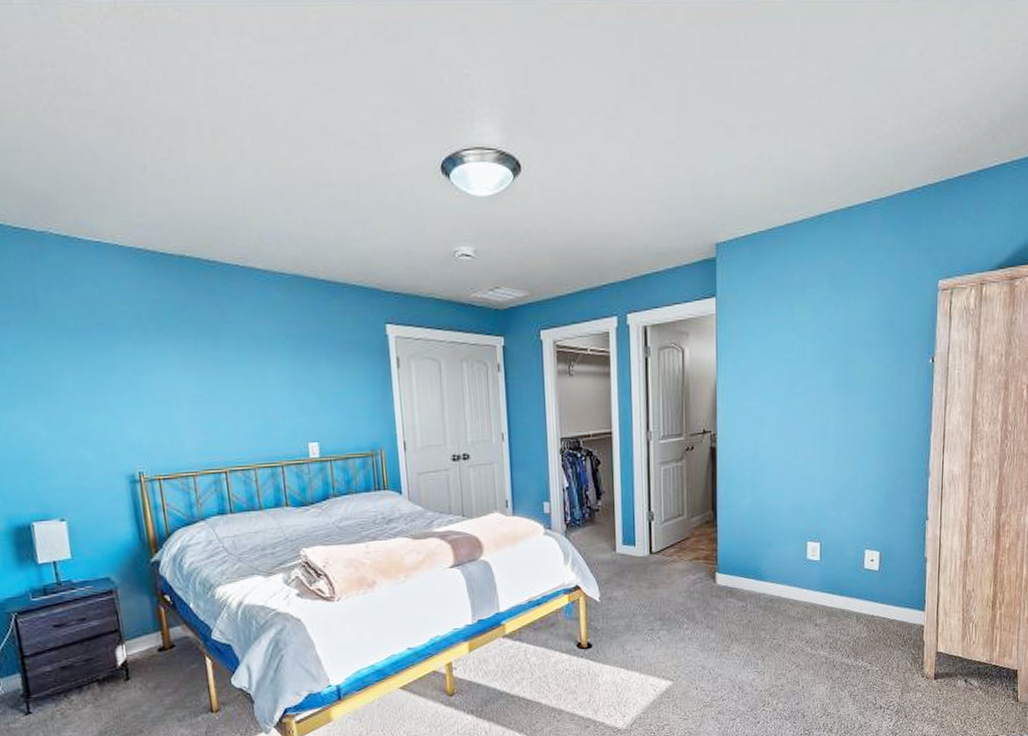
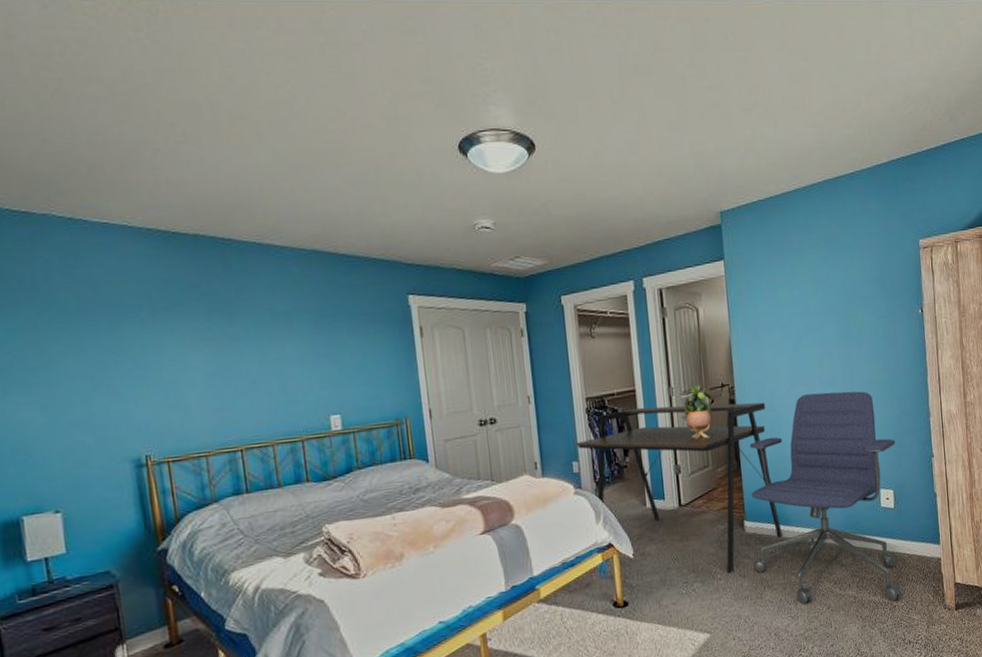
desk: none [548,450,755,624] -> present [576,402,783,574]
potted plant: none [662,430,691,487] -> present [684,384,712,440]
office chair: none [722,444,888,666] -> present [749,391,902,605]

